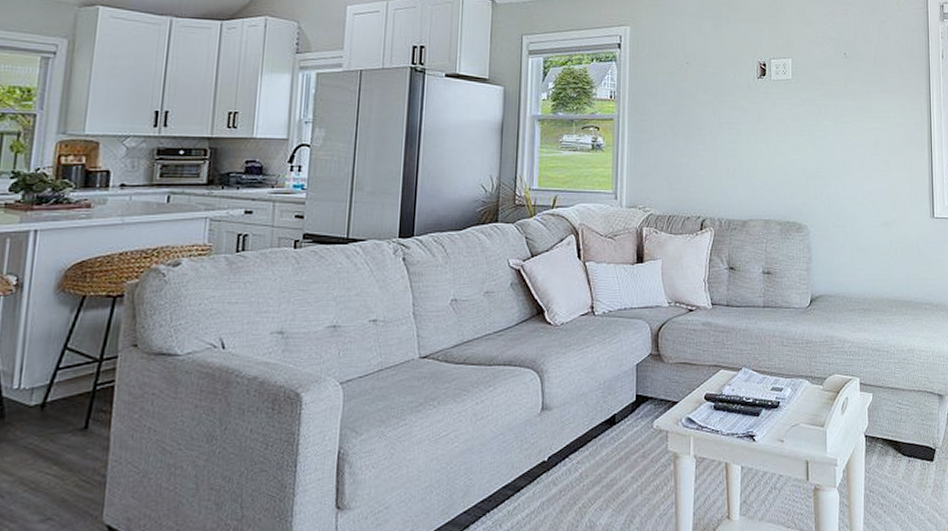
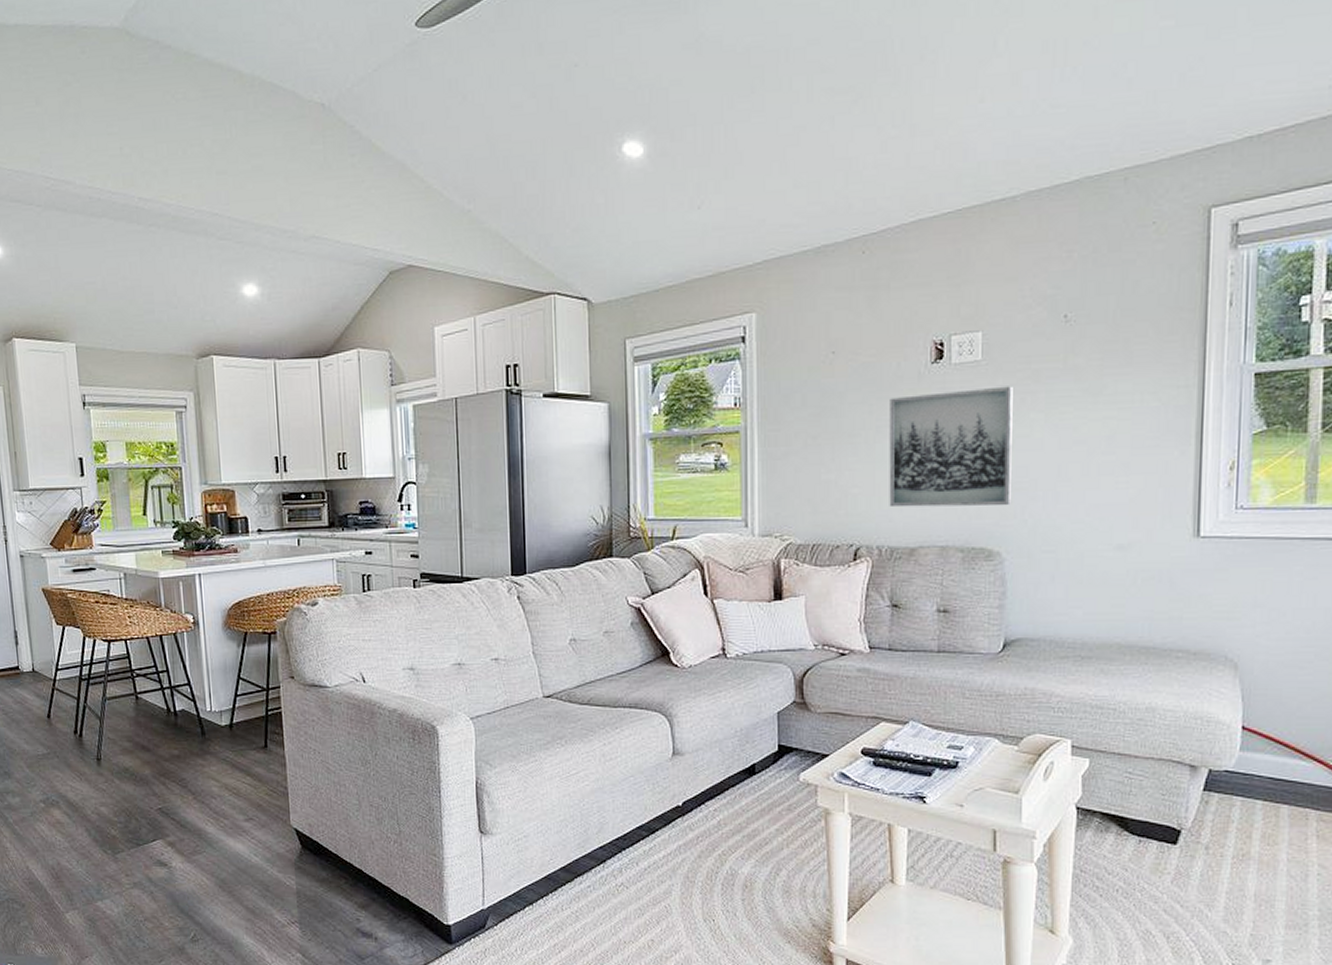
wall art: none [727,99,814,190] -> present [889,386,1013,508]

